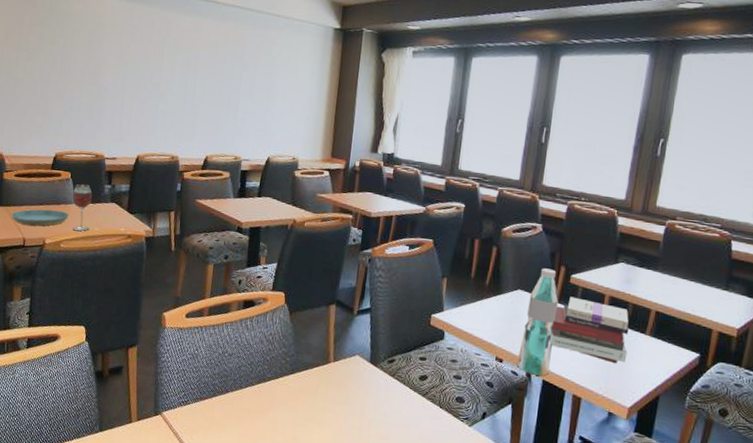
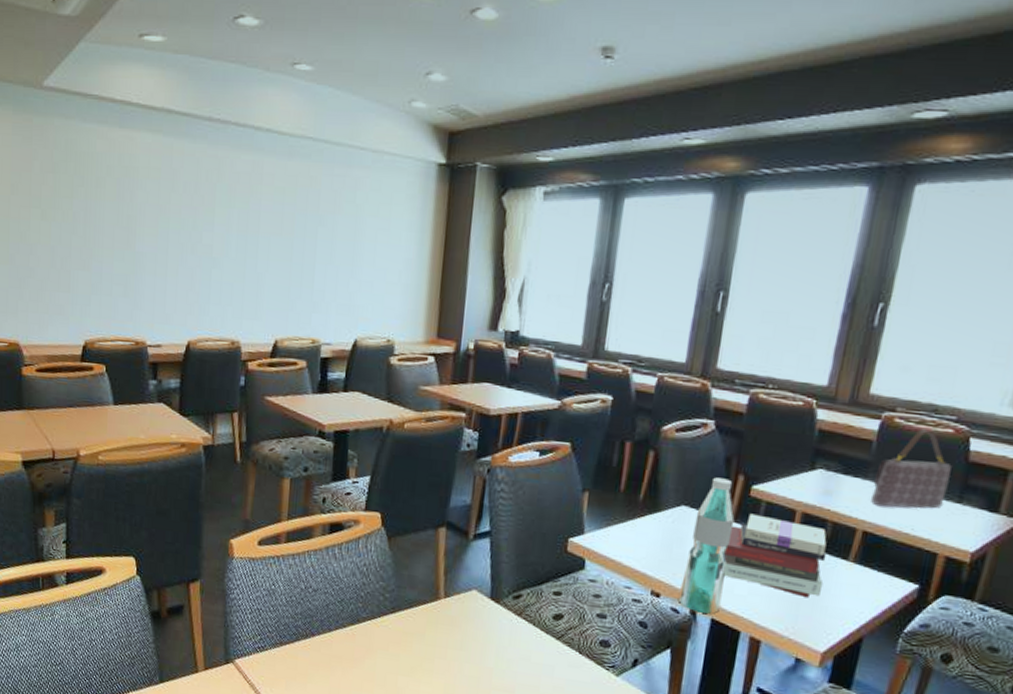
saucer: present [11,209,69,226] -> none [36,412,106,434]
wineglass: present [72,183,93,232] -> none [110,379,135,440]
handbag: none [661,233,719,295] -> present [871,429,952,509]

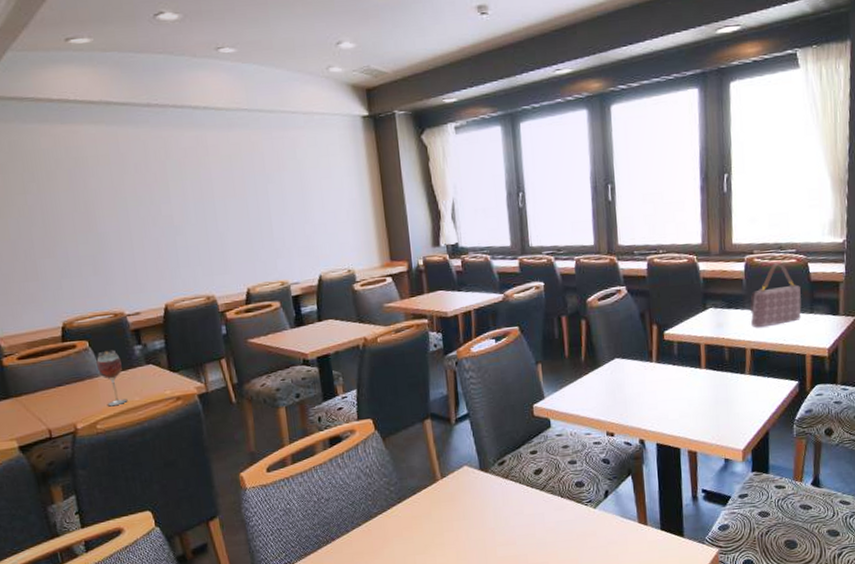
wineglass: none [110,379,135,440] -> present [96,350,128,407]
water bottle: present [677,477,735,614] -> none [627,330,661,441]
books: present [723,513,827,598] -> none [655,353,732,410]

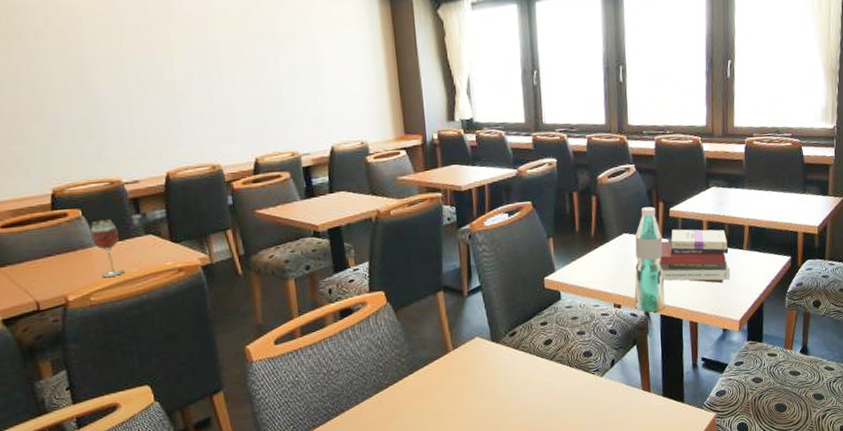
water bottle: none [627,330,661,441] -> present [634,207,665,313]
books: none [655,353,732,410] -> present [660,229,731,283]
handbag: present [750,263,802,328] -> none [749,146,795,207]

